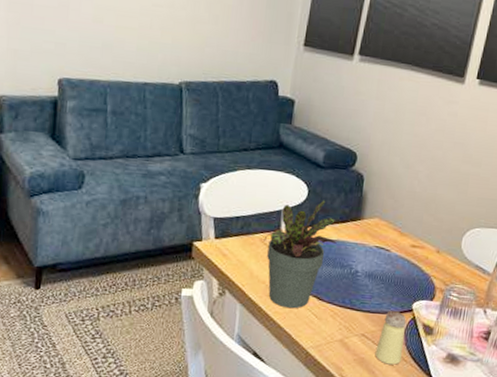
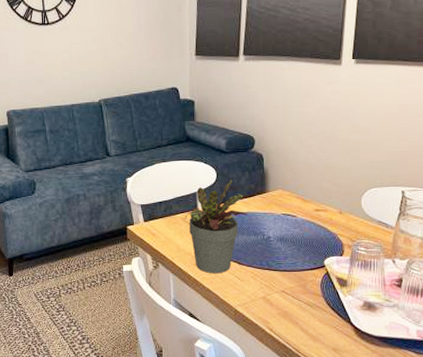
saltshaker: present [375,311,406,365] -> none [296,268,321,315]

